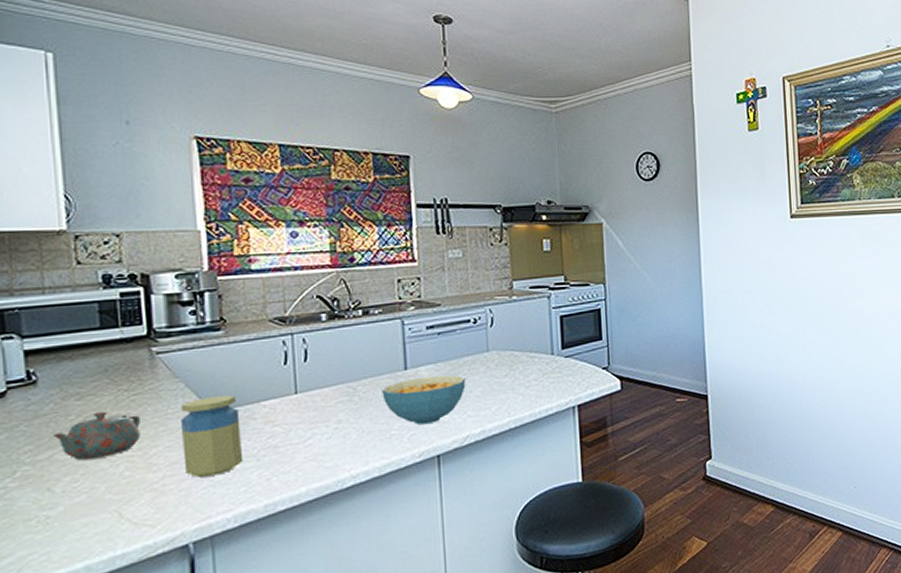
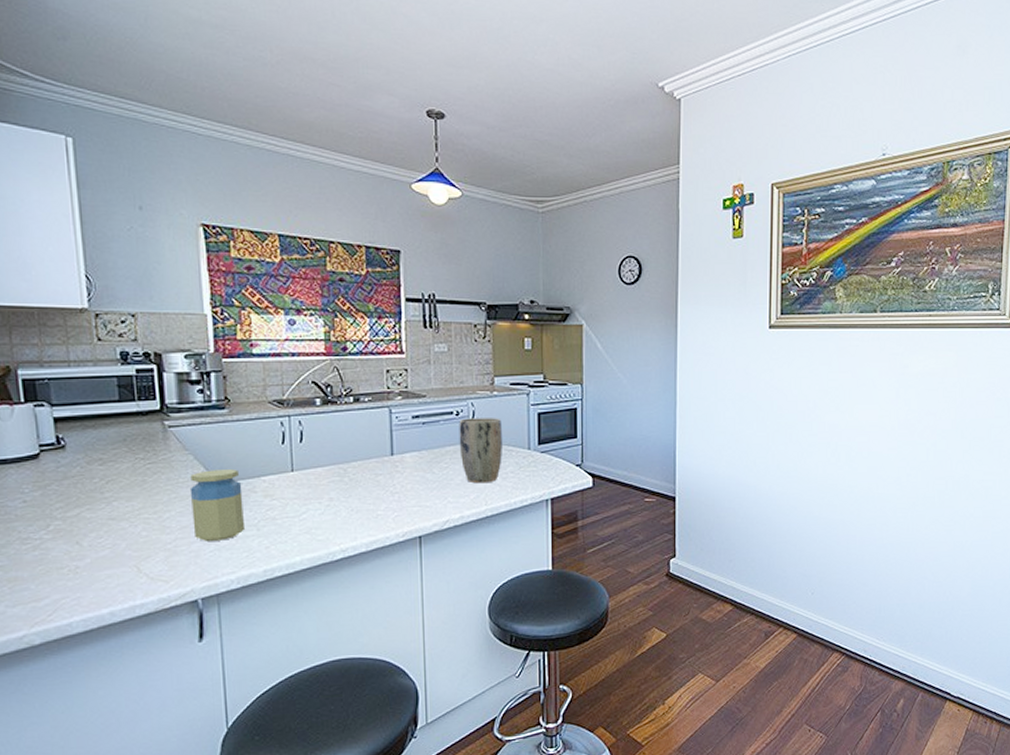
teapot: present [52,411,142,461] -> none [80,476,156,520]
cereal bowl: present [382,375,466,425] -> none [370,462,447,508]
plant pot: none [476,323,525,394] -> present [459,418,502,484]

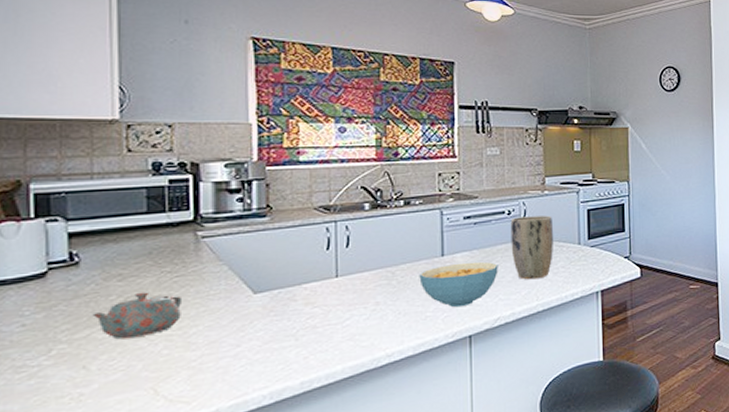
teapot: none [80,476,156,520] -> present [92,291,183,339]
jar: present [189,468,244,542] -> none [221,277,281,357]
cereal bowl: none [370,462,447,508] -> present [419,261,498,308]

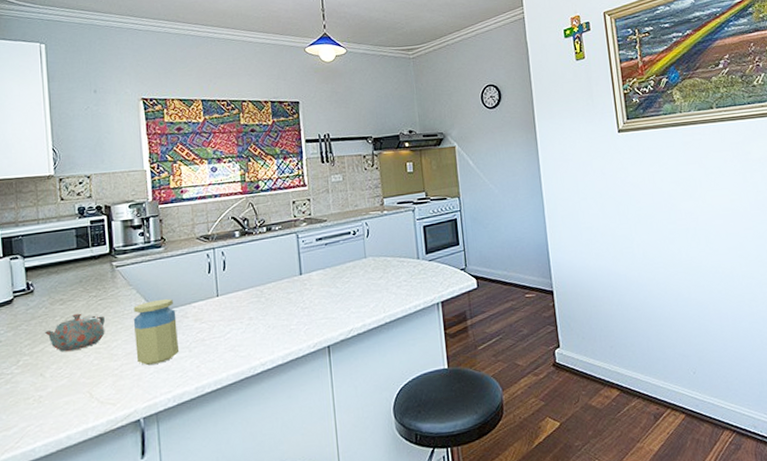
jar: none [221,277,281,357] -> present [133,298,179,366]
cereal bowl: present [419,261,498,308] -> none [283,278,349,321]
plant pot: present [510,215,553,280] -> none [356,233,396,294]

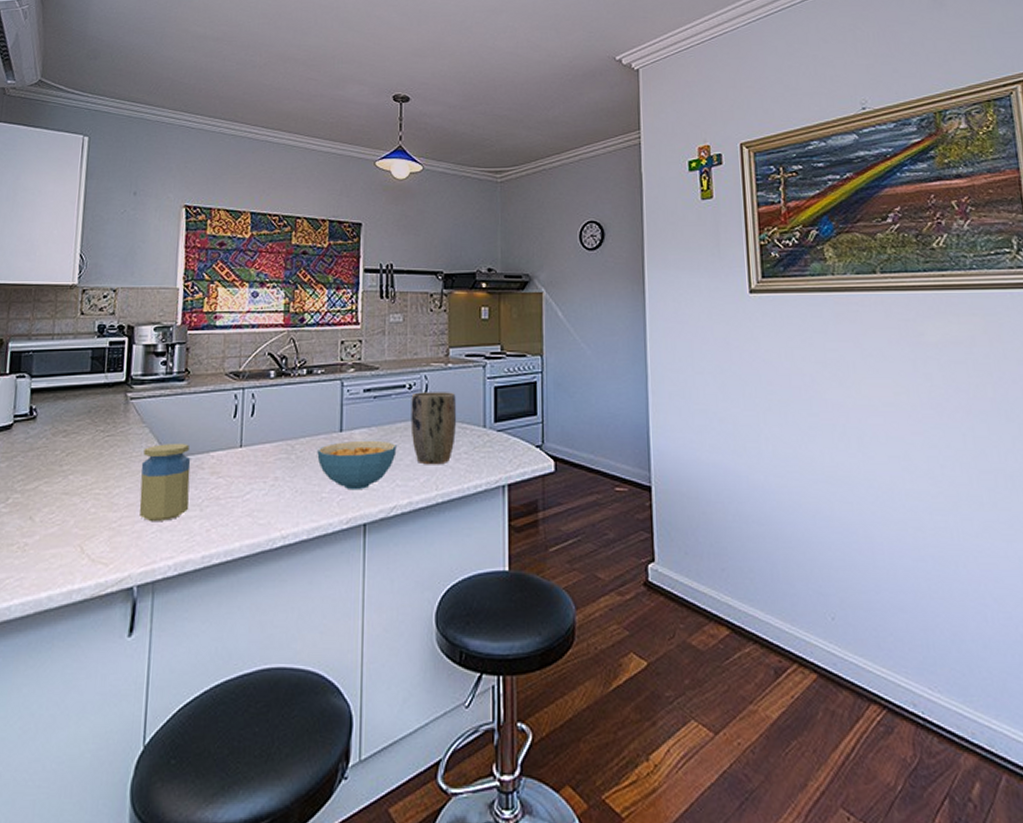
teapot: present [44,313,106,352] -> none [41,449,111,494]
cereal bowl: none [283,278,349,321] -> present [317,440,397,490]
plant pot: none [356,233,396,294] -> present [410,392,456,465]

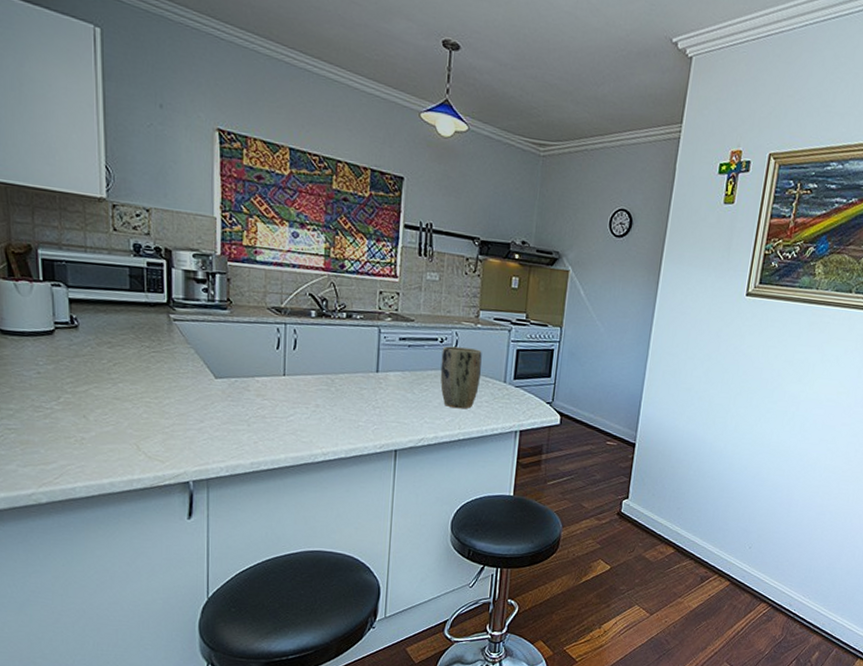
jar: present [139,442,191,522] -> none [189,365,237,431]
cereal bowl: present [317,440,397,490] -> none [355,381,427,423]

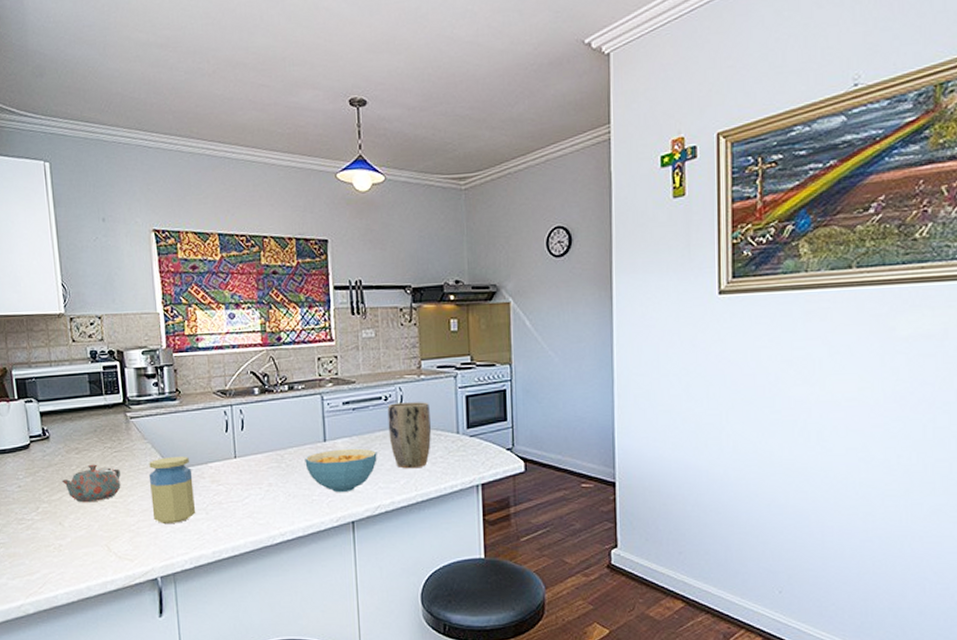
teapot: none [89,360,159,399] -> present [61,464,121,503]
jar: none [189,365,237,431] -> present [148,455,195,525]
cereal bowl: none [355,381,427,423] -> present [305,448,377,493]

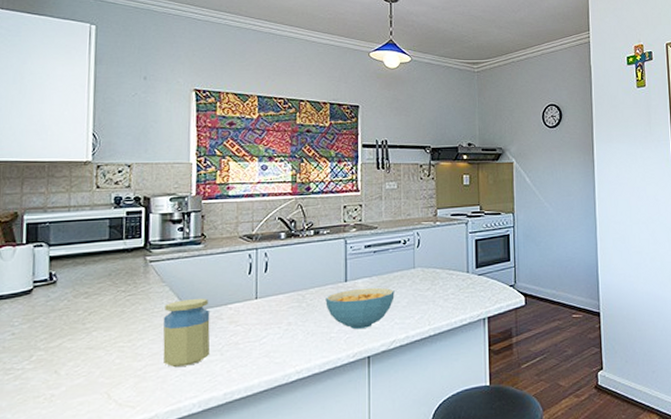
teapot: present [61,464,121,503] -> none [63,308,133,349]
plant pot: present [387,402,431,469] -> none [406,245,444,305]

